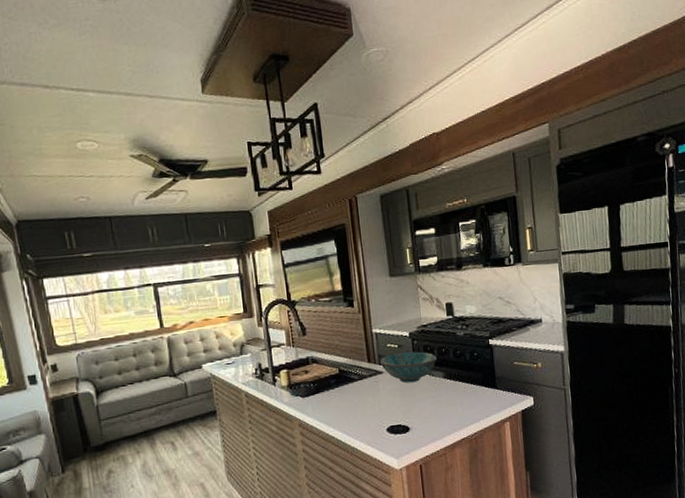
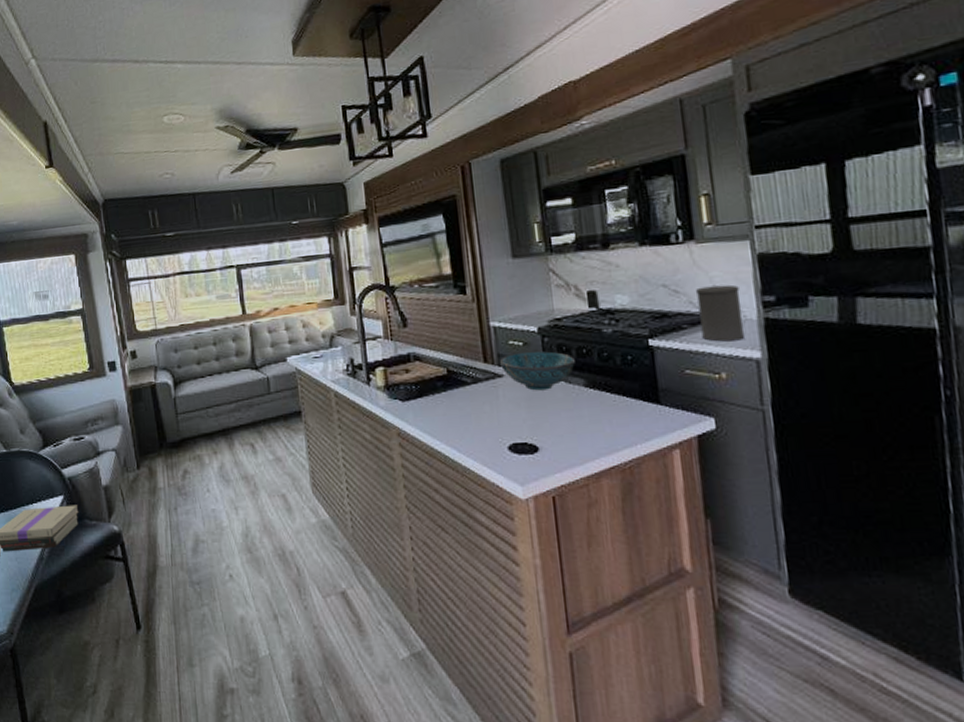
canister: none [522,297,553,340] -> present [696,284,744,342]

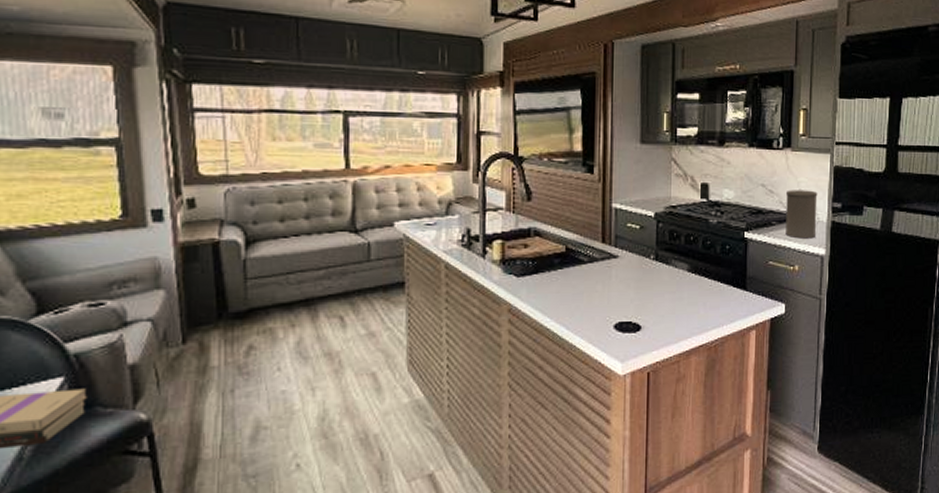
decorative bowl: present [499,351,577,391] -> none [616,235,684,273]

